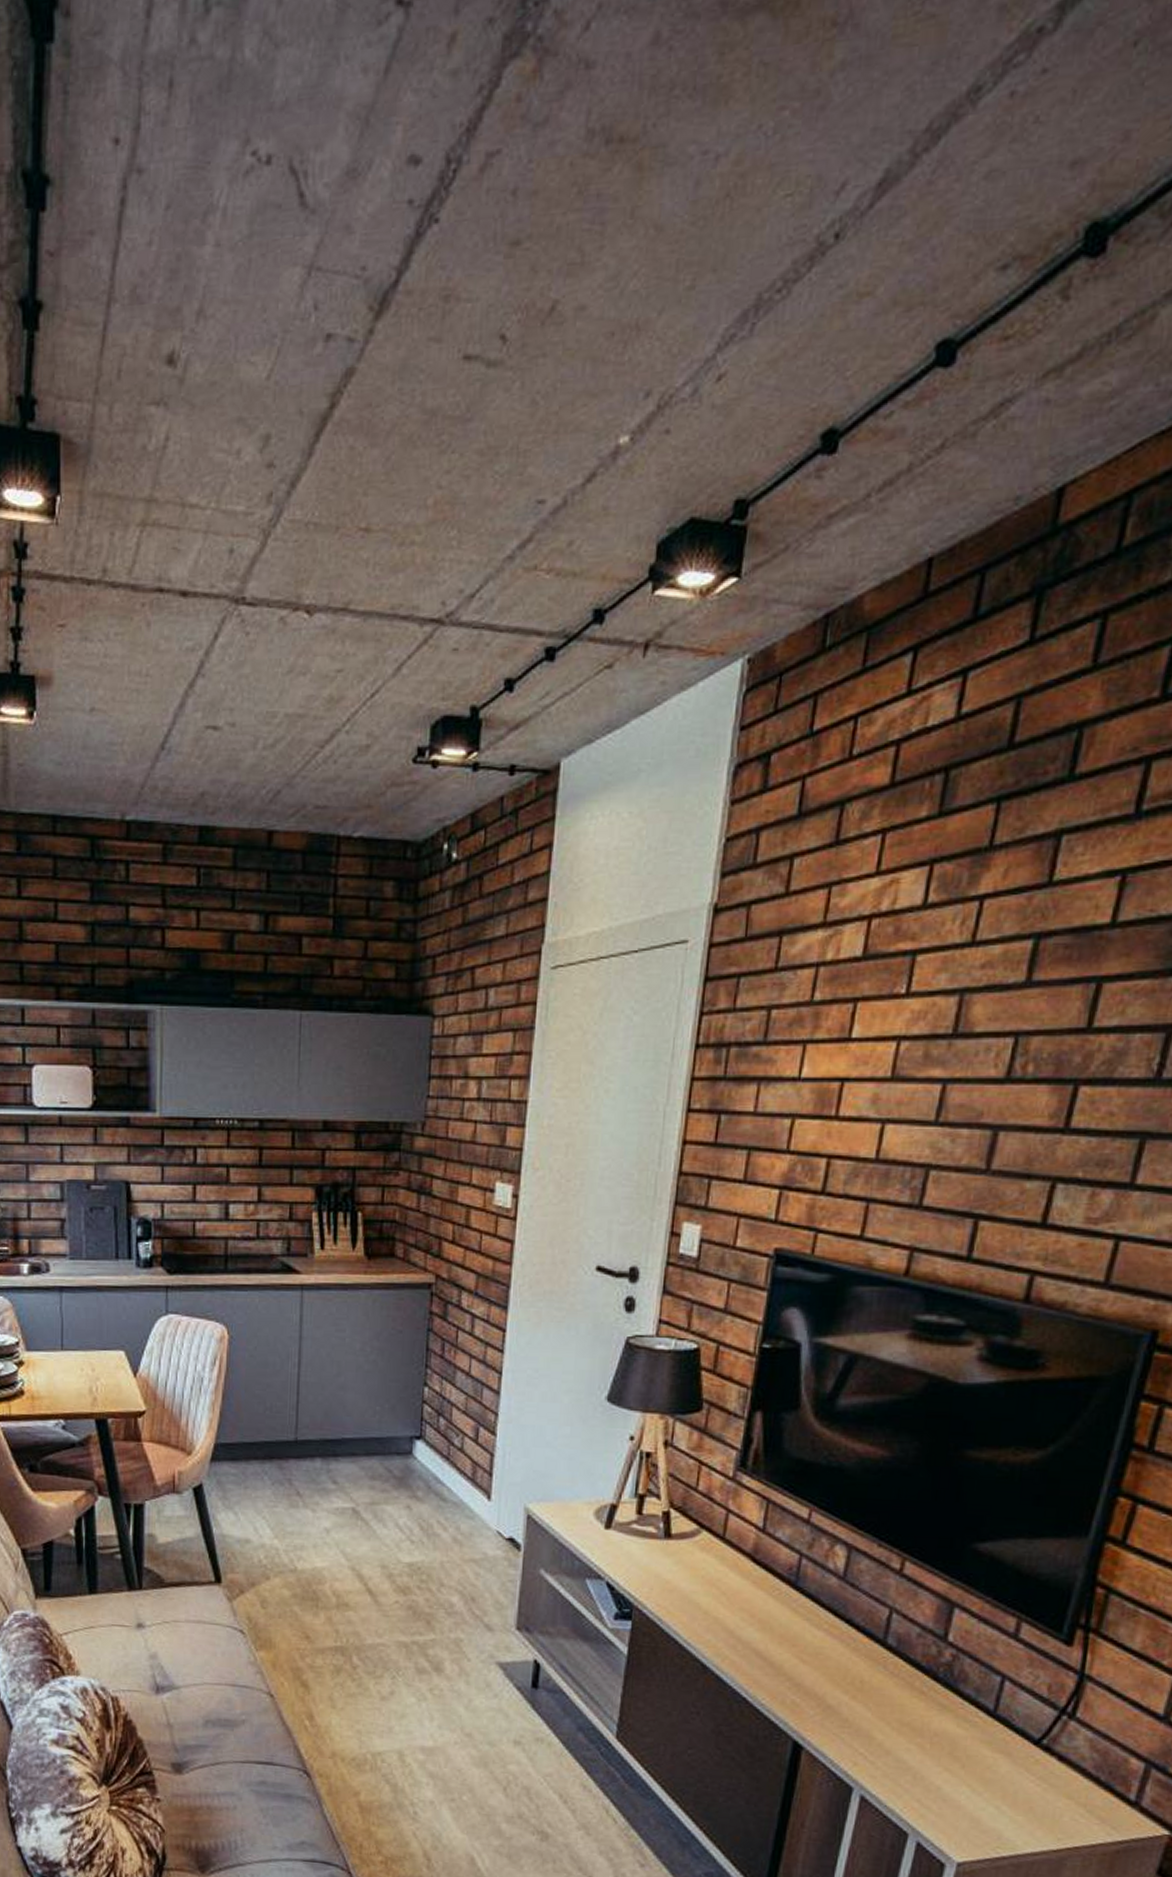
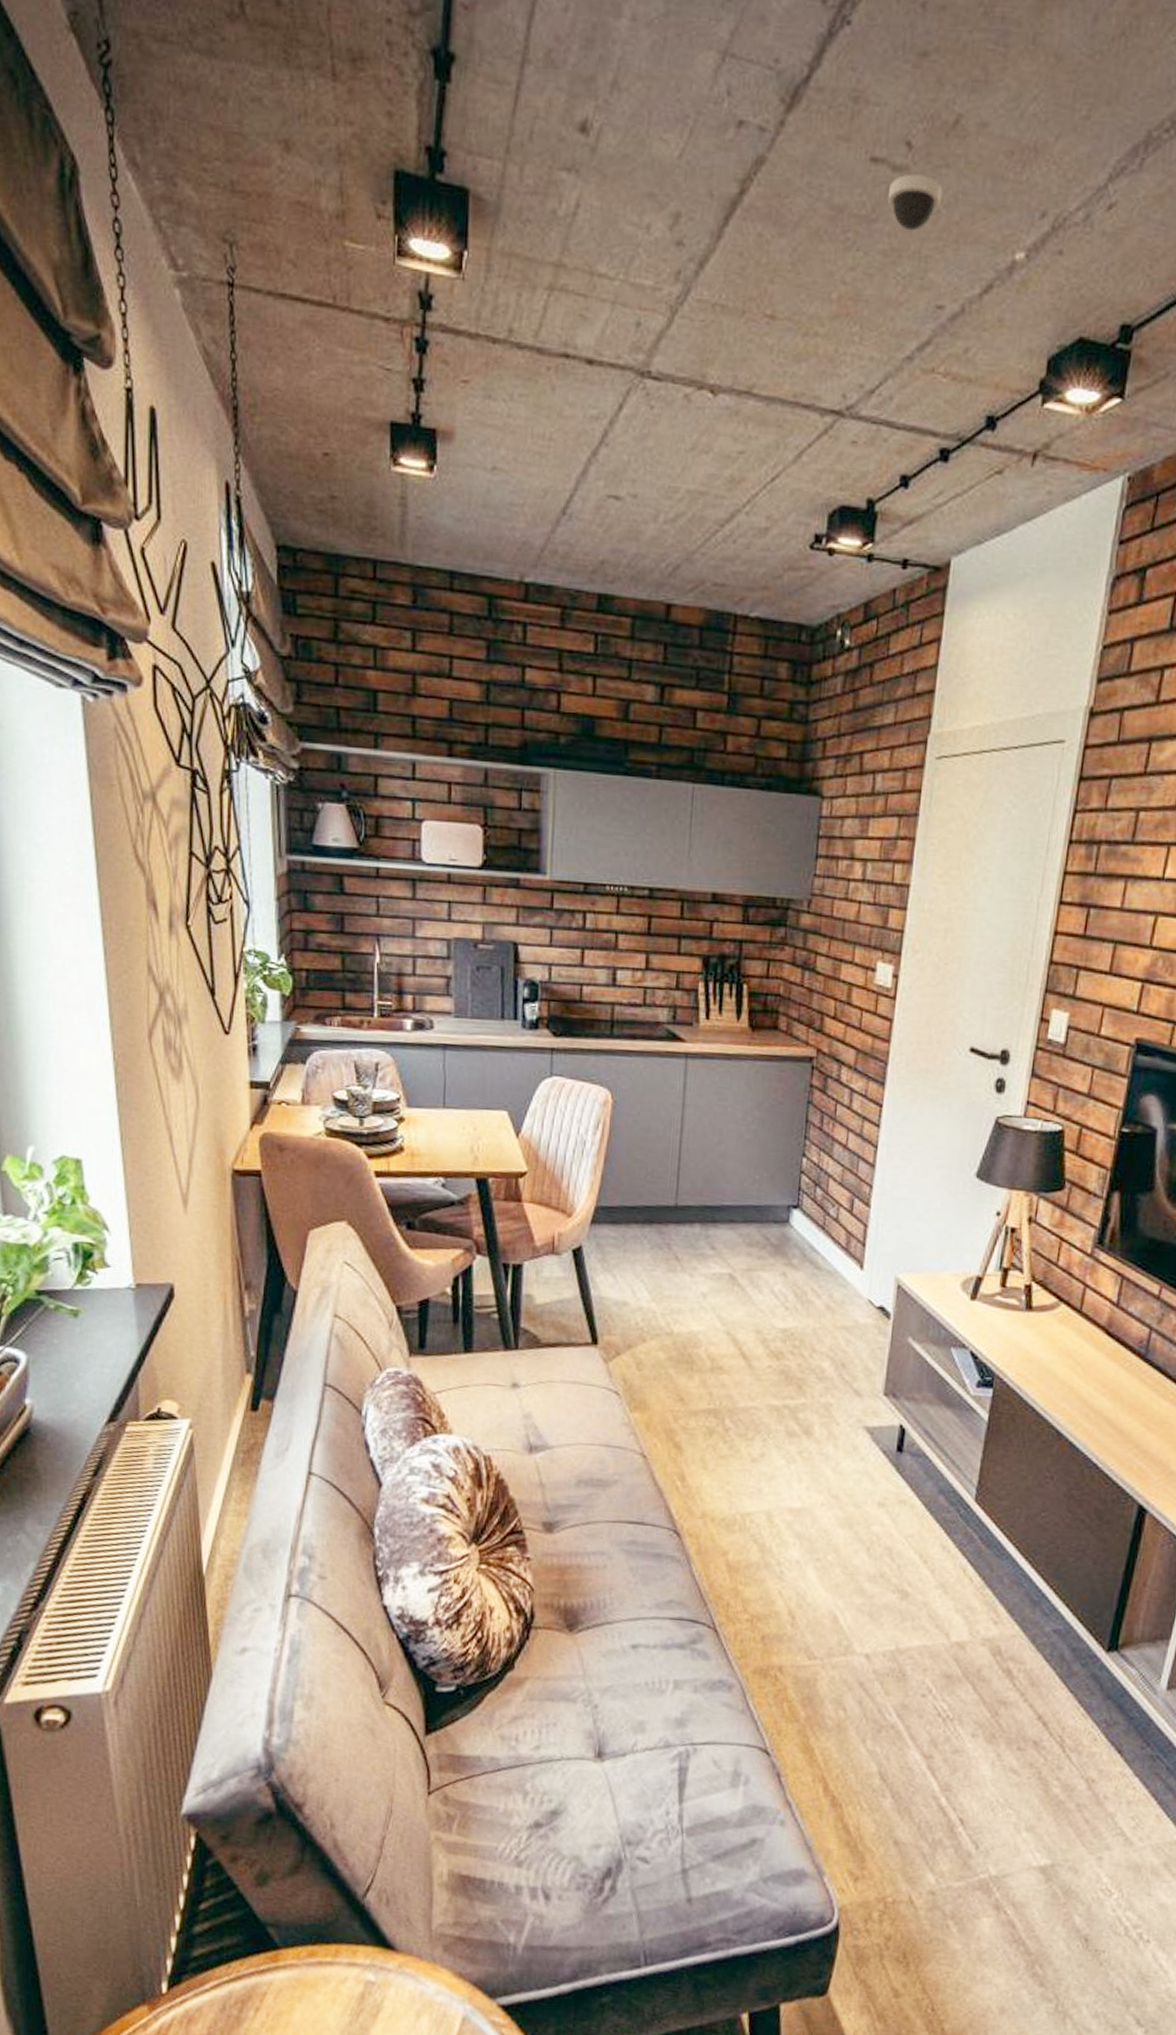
dome security camera: none [482,366,540,427] -> present [887,173,942,231]

